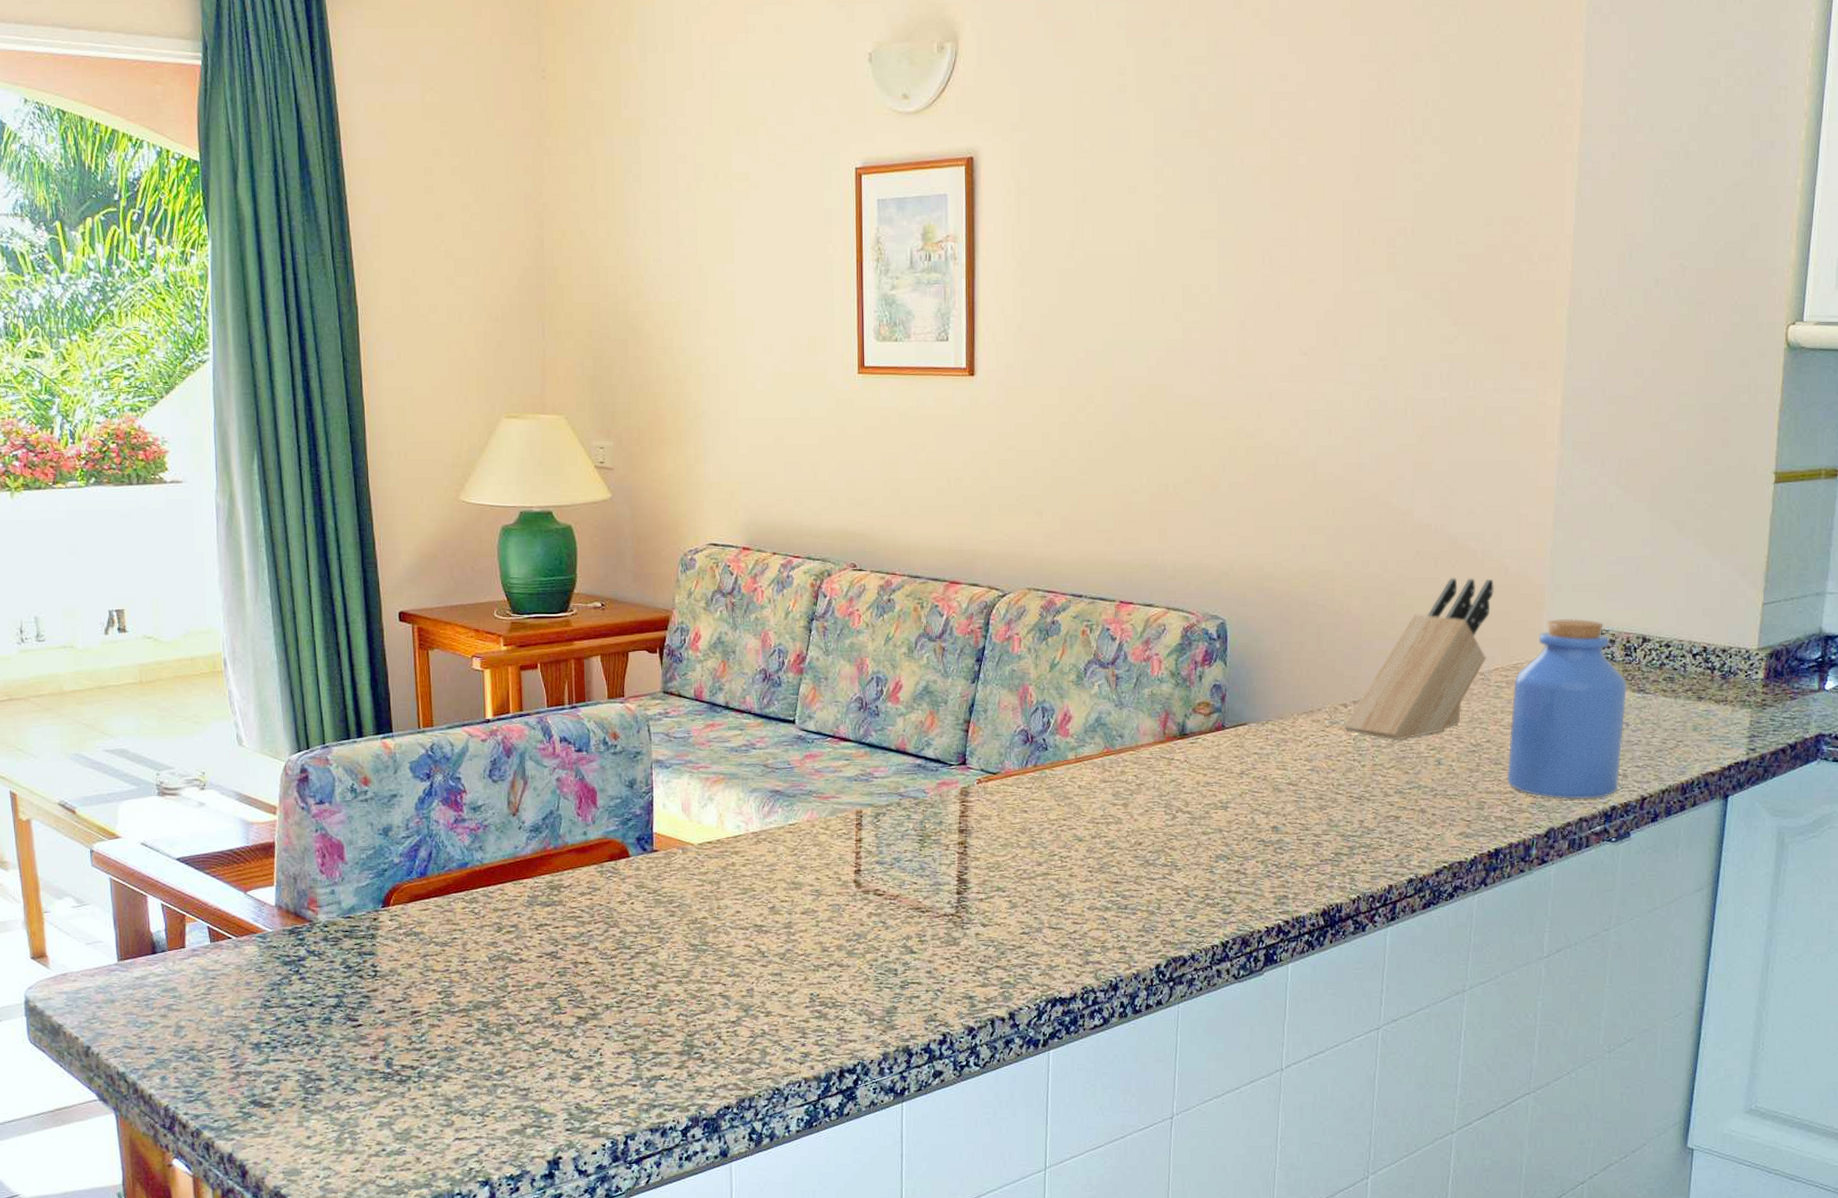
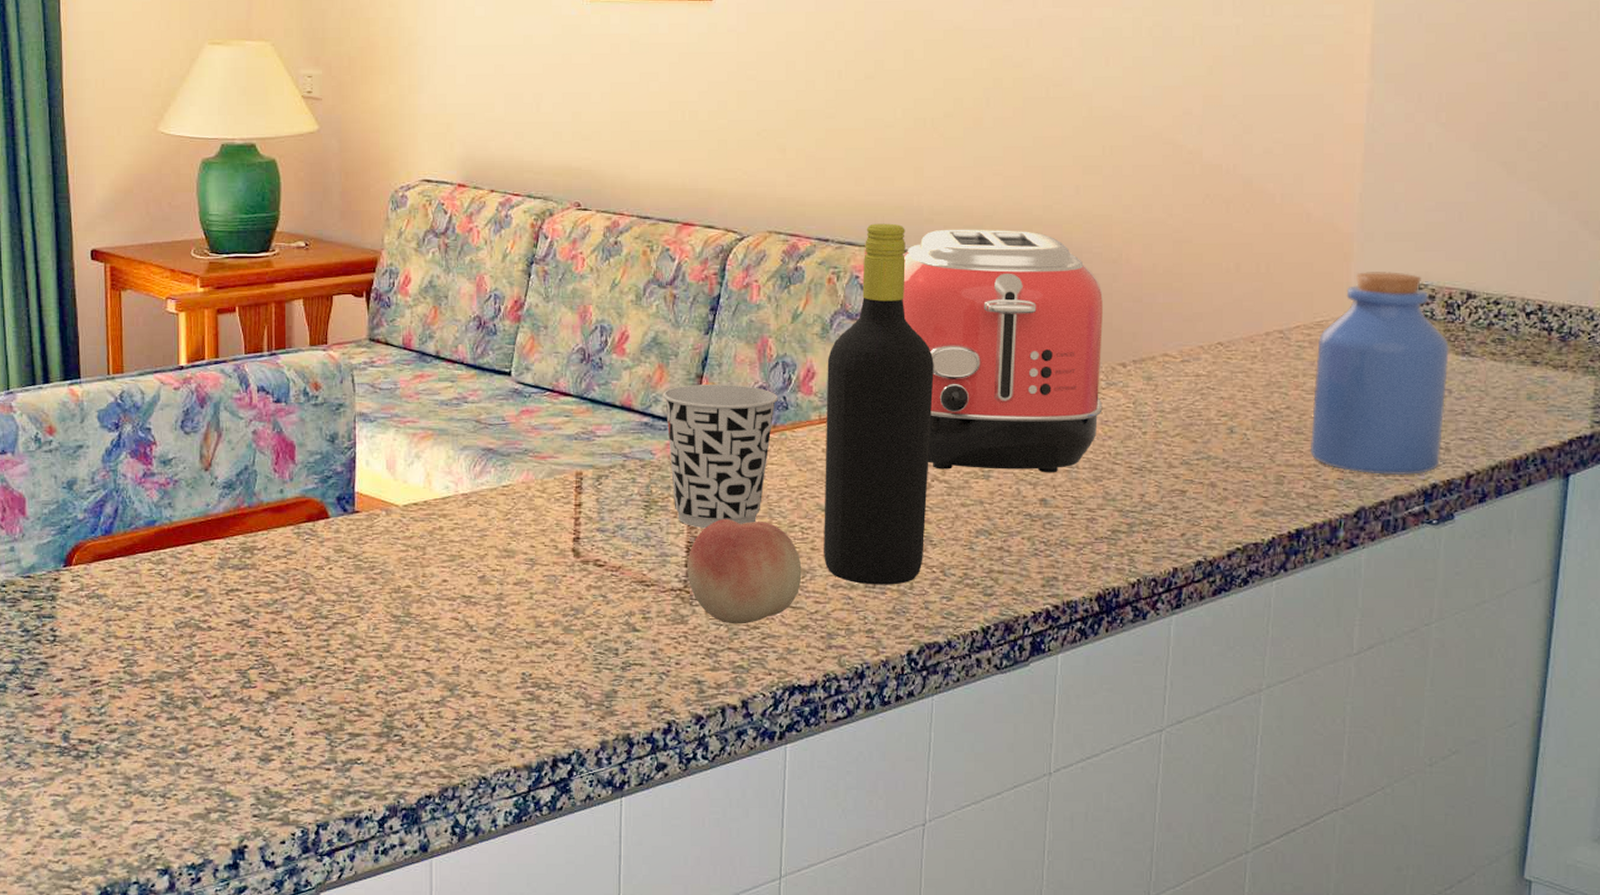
cup: none [934,728,1038,859] -> present [662,385,778,529]
fruit: none [958,849,1061,945] -> present [687,518,802,625]
bottle: none [1080,580,1178,907] -> present [824,223,934,585]
toaster: none [1148,584,1327,803] -> present [902,229,1104,473]
knife block: present [1343,577,1494,740] -> none [1121,223,1294,404]

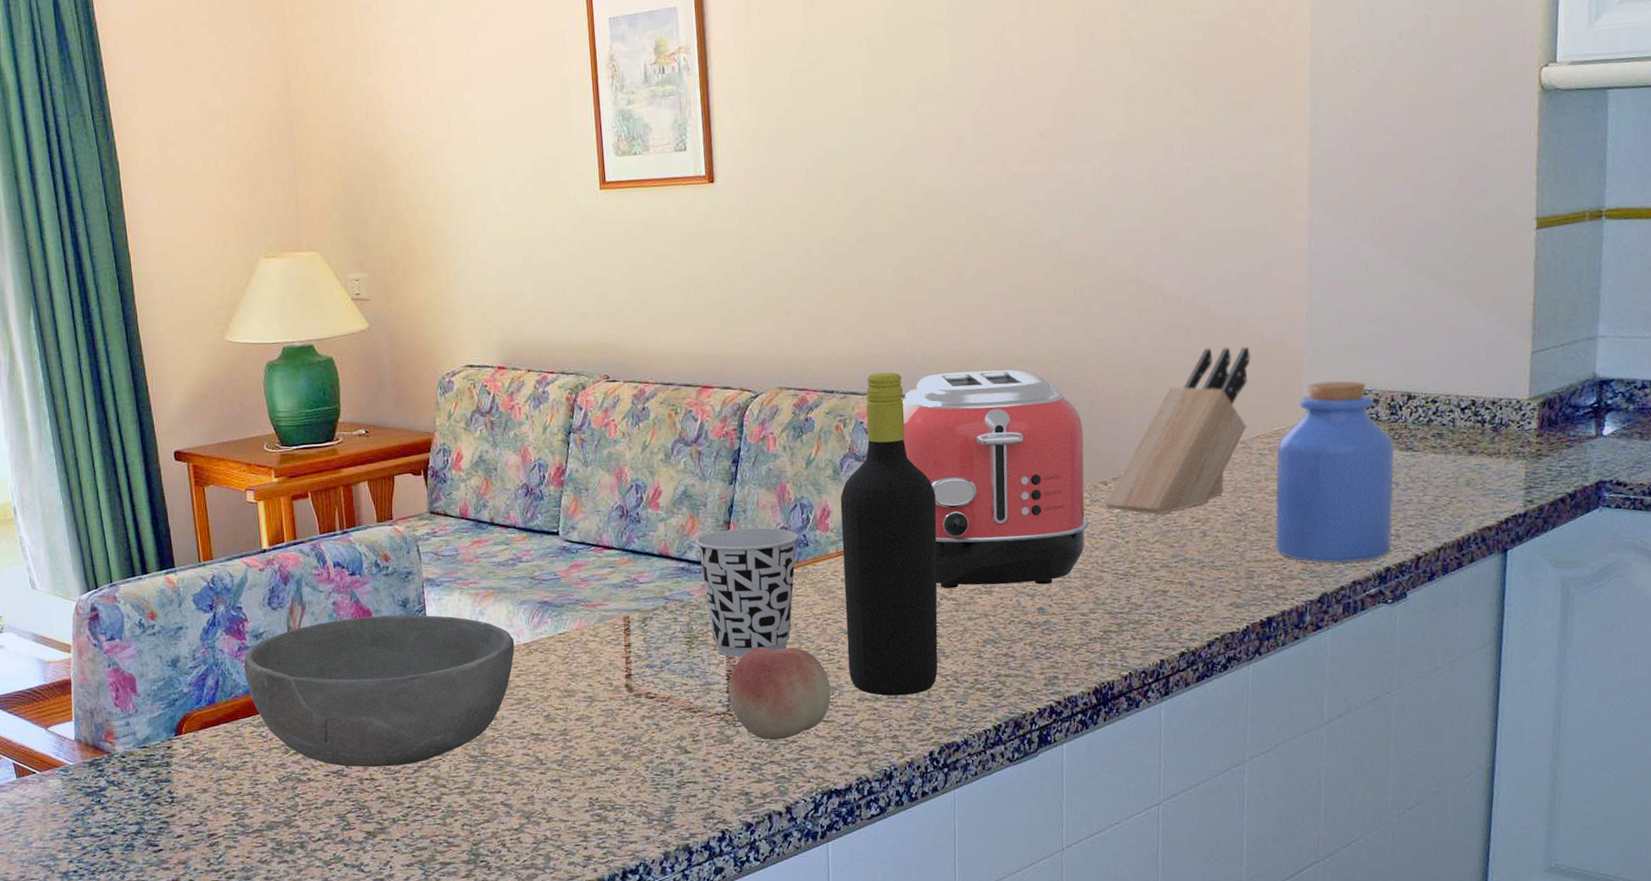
bowl: none [148,450,452,620] -> present [244,614,515,767]
knife block: none [1121,223,1294,404] -> present [1104,347,1251,514]

